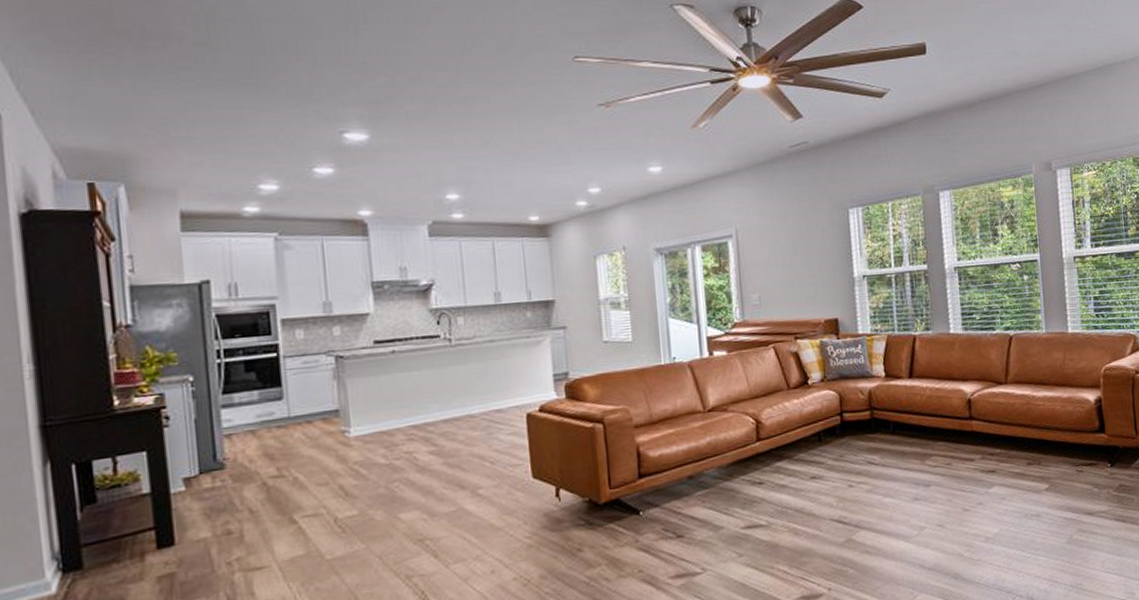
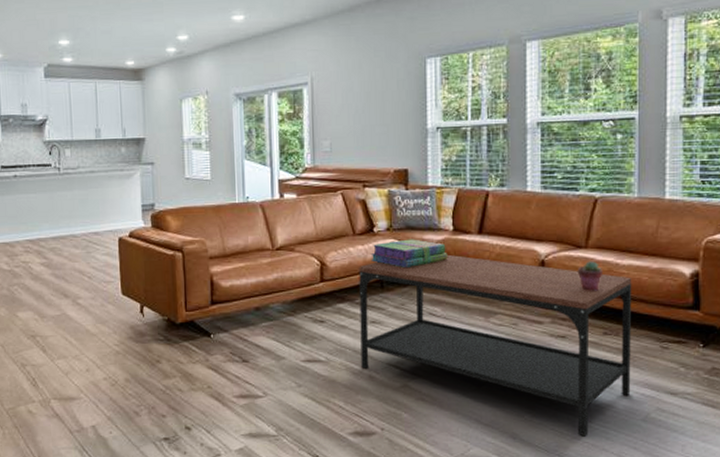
coffee table: none [795,400,1055,567] -> present [359,254,632,437]
stack of books: none [806,388,882,419] -> present [370,239,448,269]
potted succulent: none [1001,395,1022,425] -> present [578,261,602,291]

